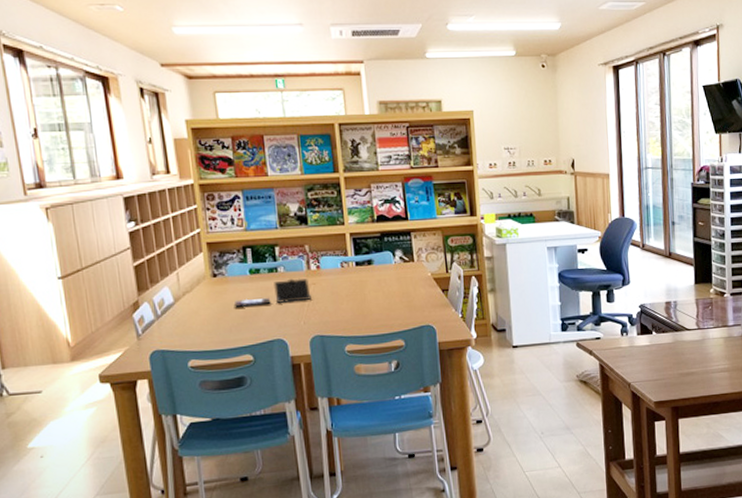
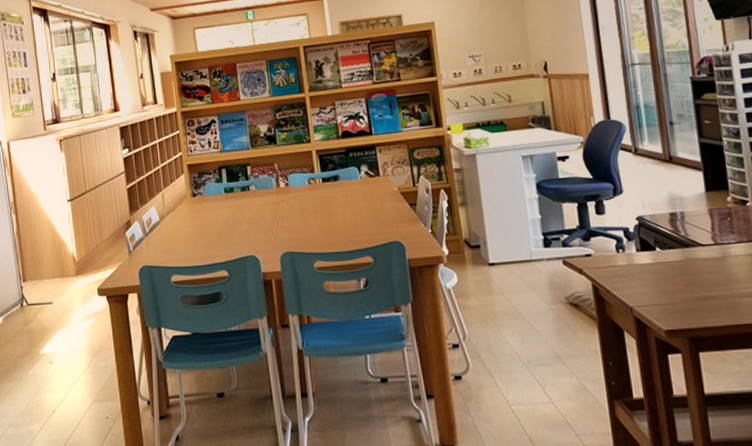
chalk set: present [235,278,311,307] -> none [211,195,281,225]

